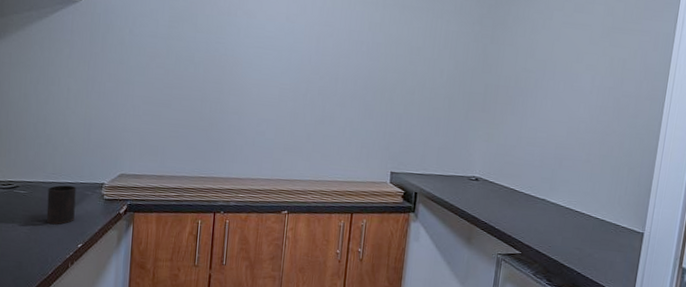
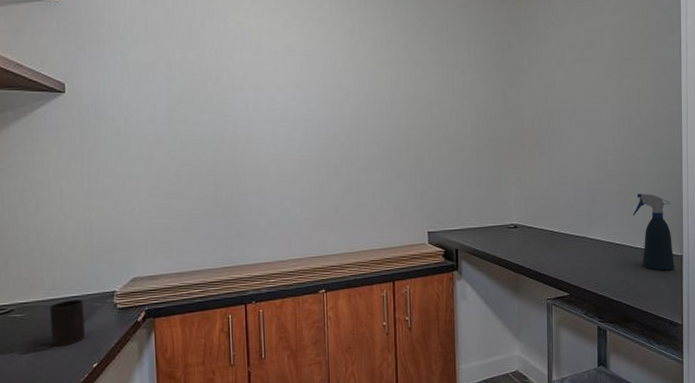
spray bottle: none [598,165,641,246] -> present [633,193,675,271]

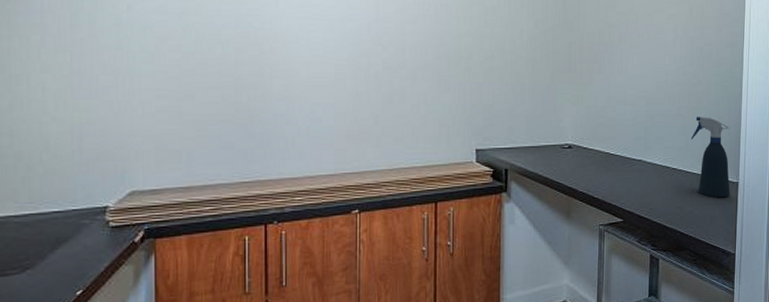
cup: present [49,300,85,346] -> none [23,215,68,270]

